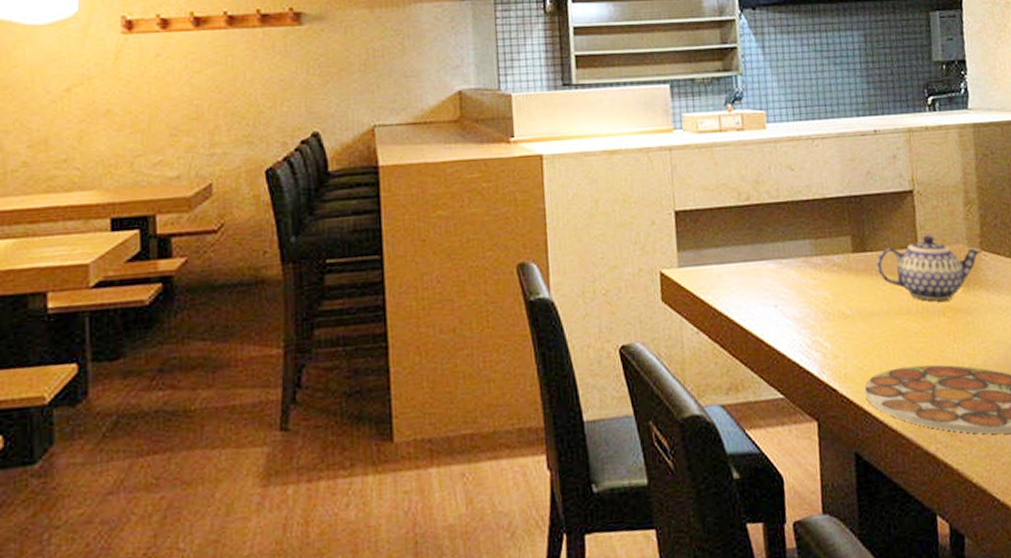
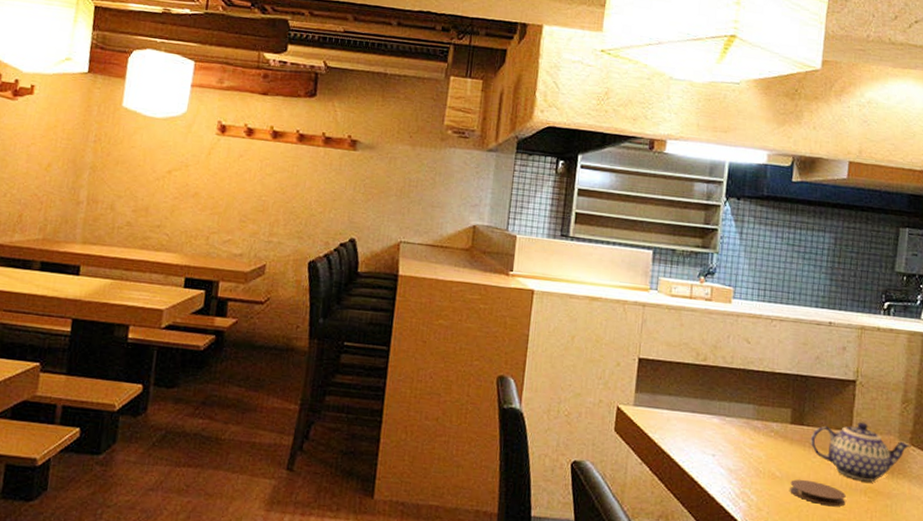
coaster: none [863,312,925,337] -> present [790,479,846,506]

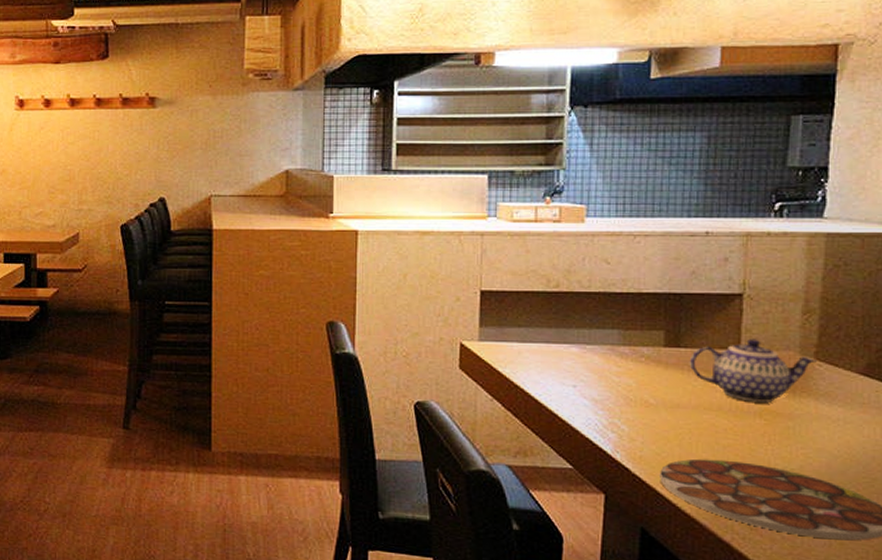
coaster: present [790,479,846,506] -> none [668,406,736,431]

